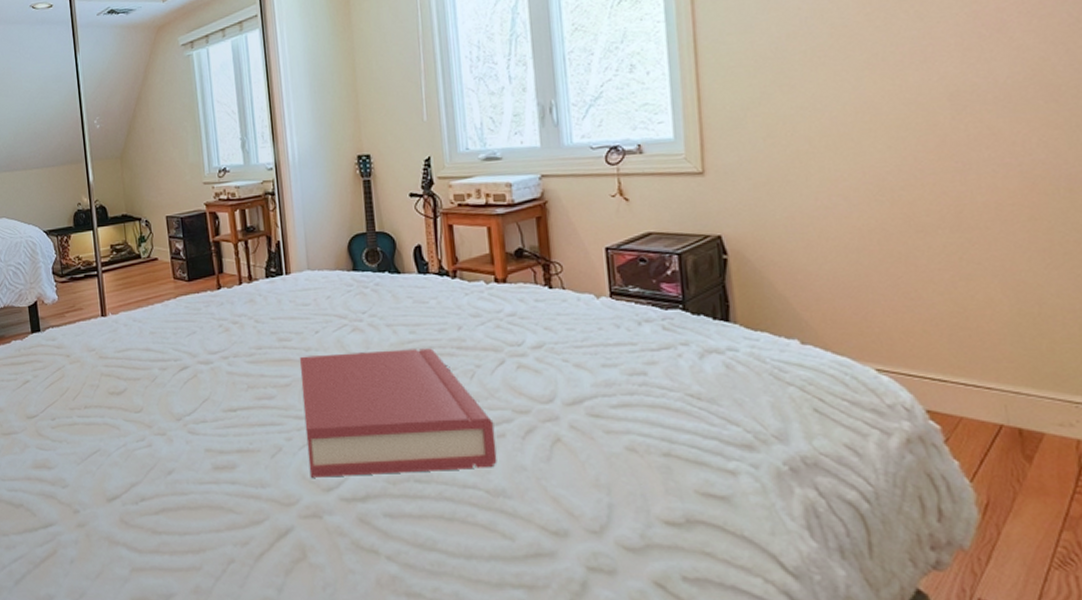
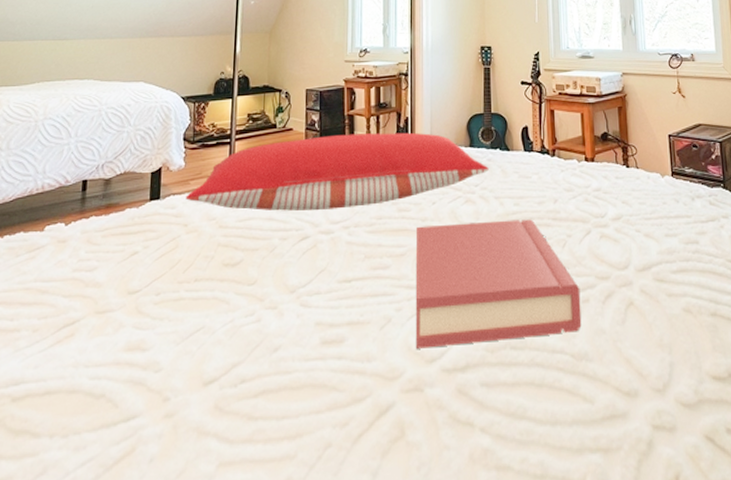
pillow: none [63,257,377,342] -> present [185,132,489,211]

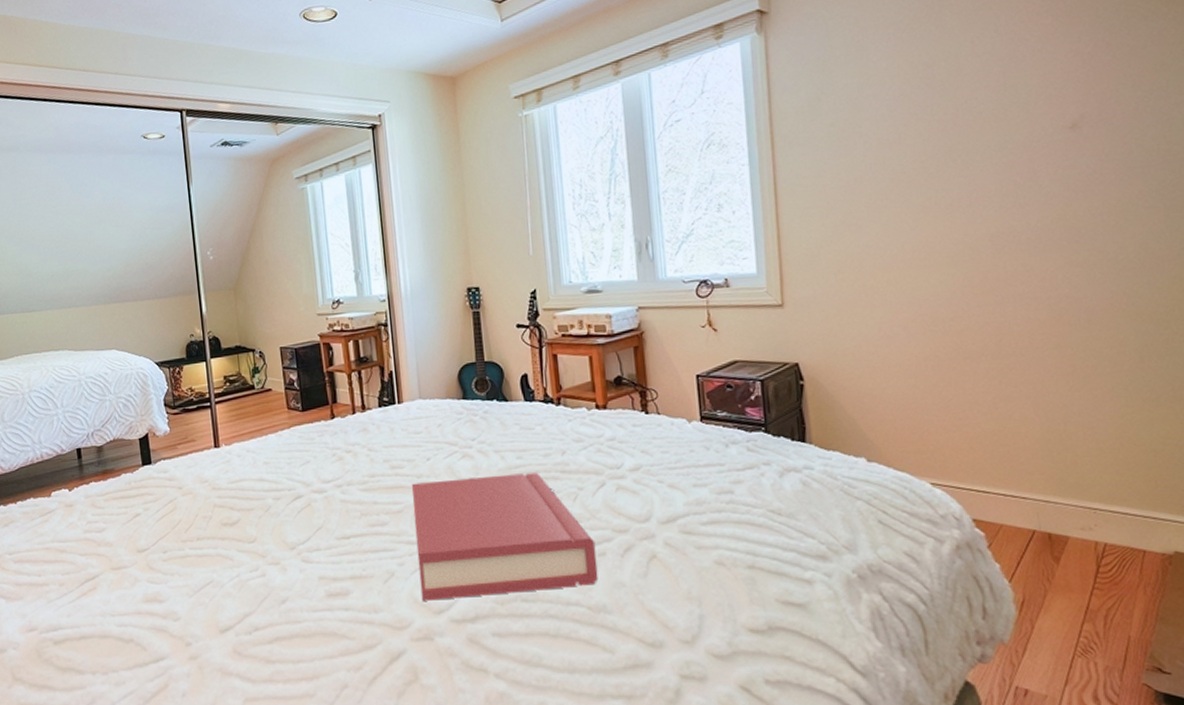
pillow: present [185,132,489,211] -> none [175,387,486,472]

